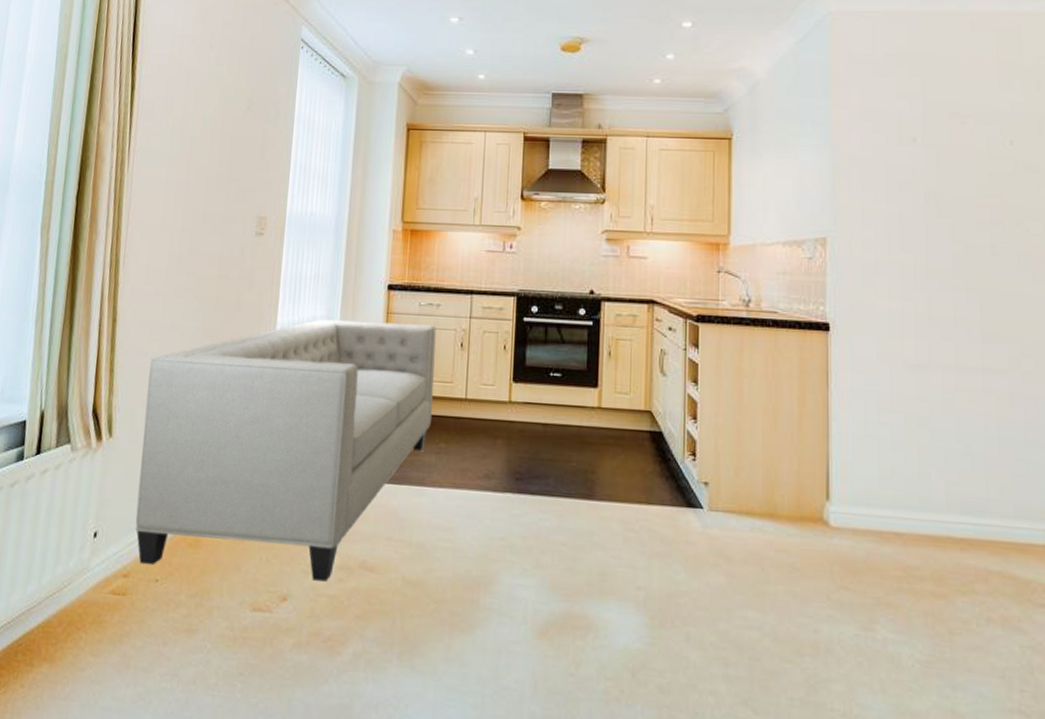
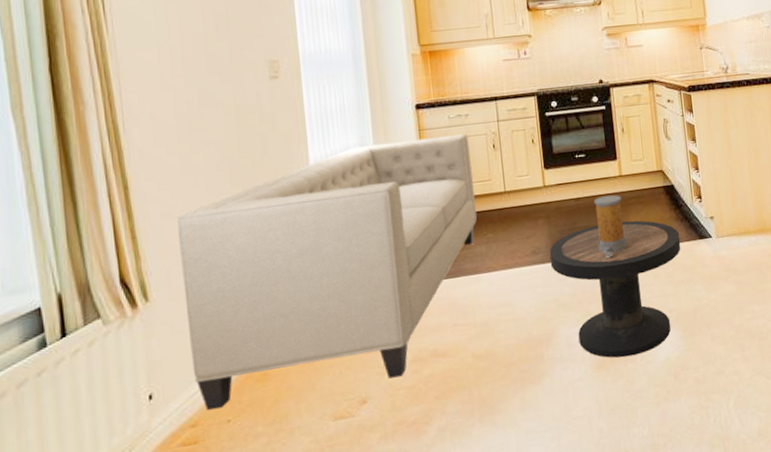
side table: none [503,460,662,633] -> present [549,220,681,358]
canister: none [561,427,597,504] -> present [594,195,628,259]

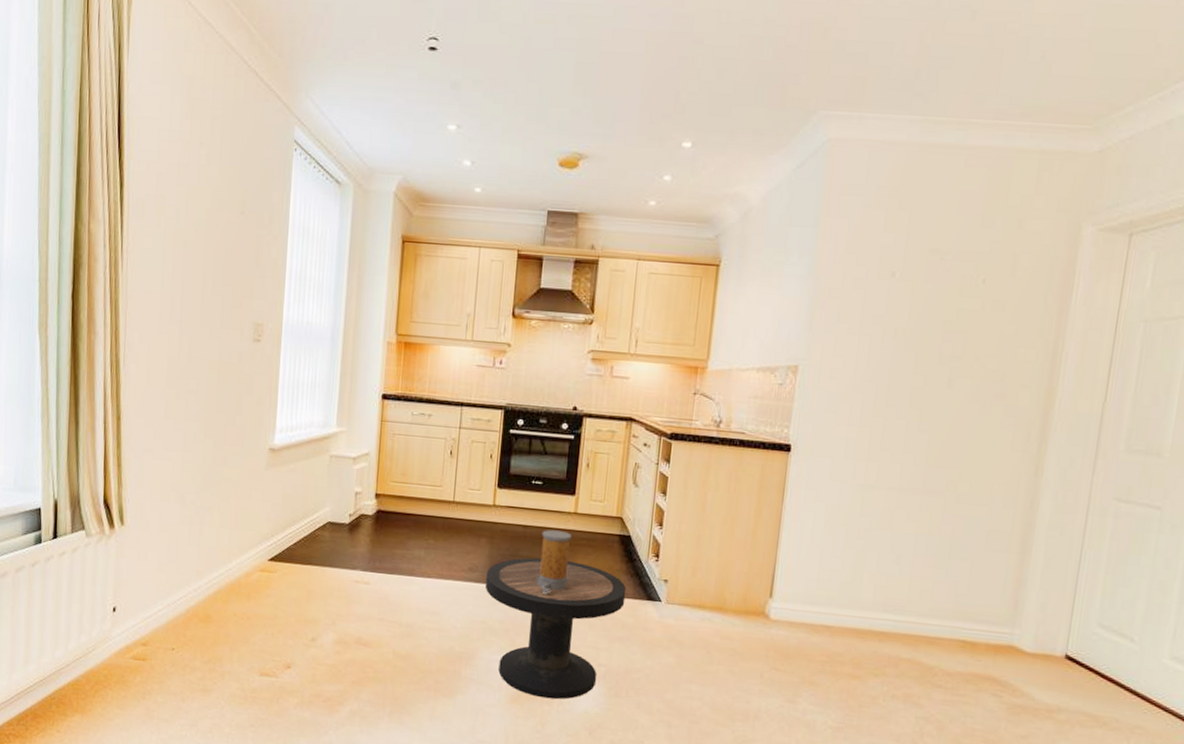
sofa: present [177,133,477,411] -> none [150,424,428,654]

